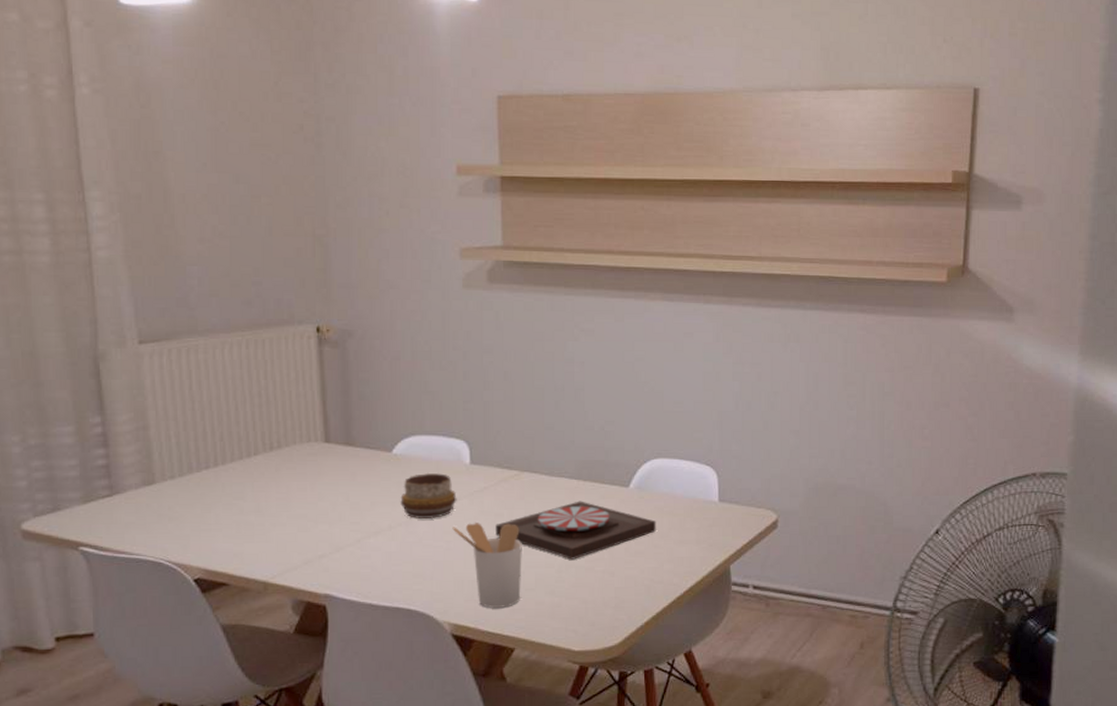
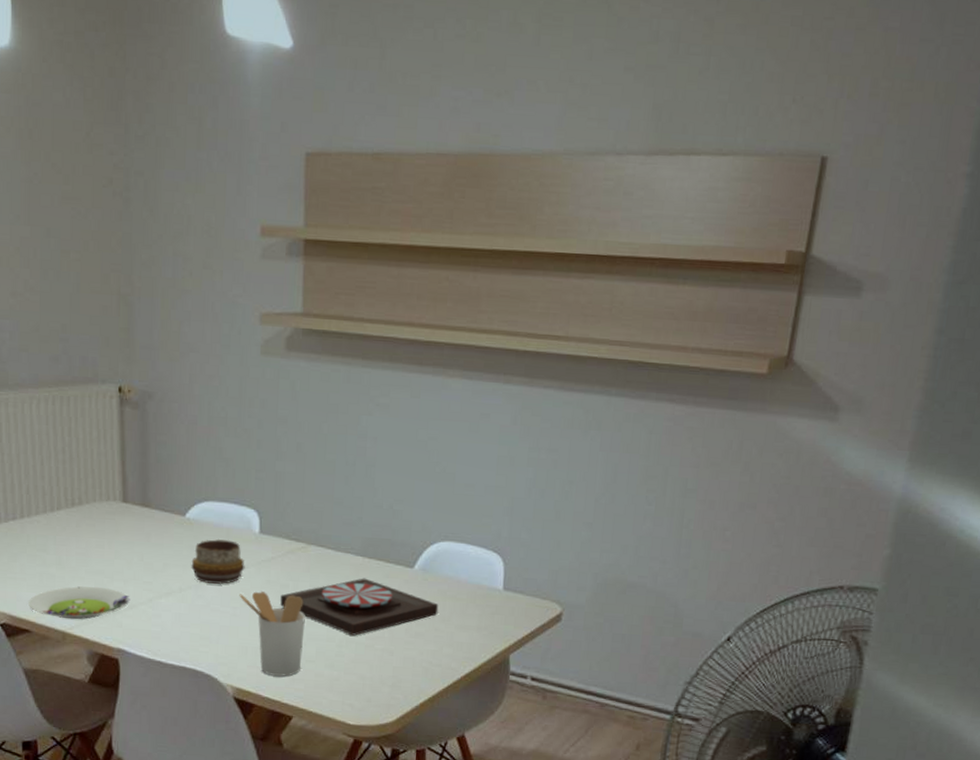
salad plate: none [225,532,337,568] -> present [29,586,130,620]

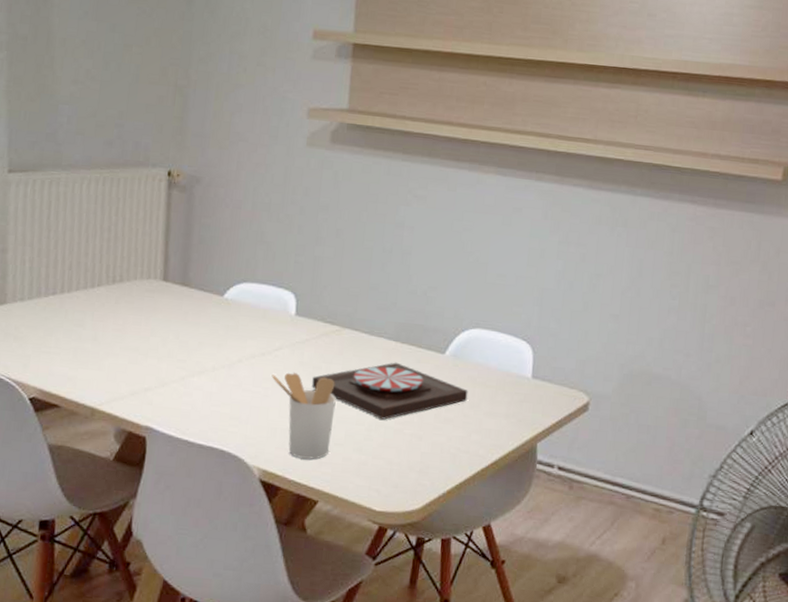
salad plate: present [29,586,130,620] -> none [60,362,163,396]
decorative bowl: present [191,538,245,584] -> none [226,319,279,365]

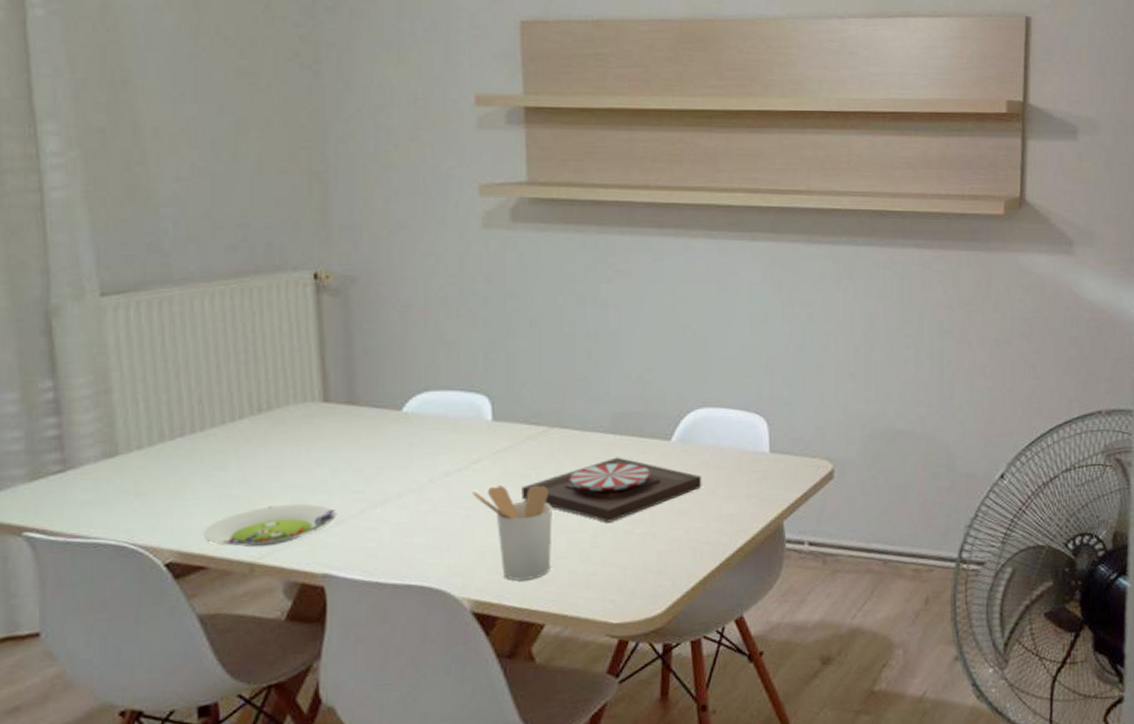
salad plate: none [60,362,163,396] -> present [203,504,337,547]

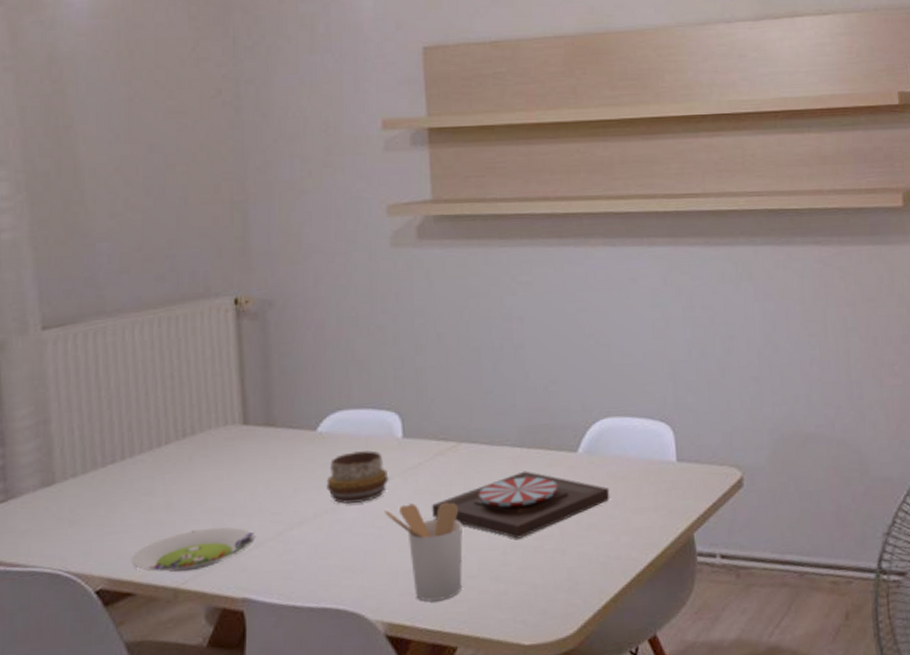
decorative bowl: none [412,431,477,484] -> present [326,450,389,504]

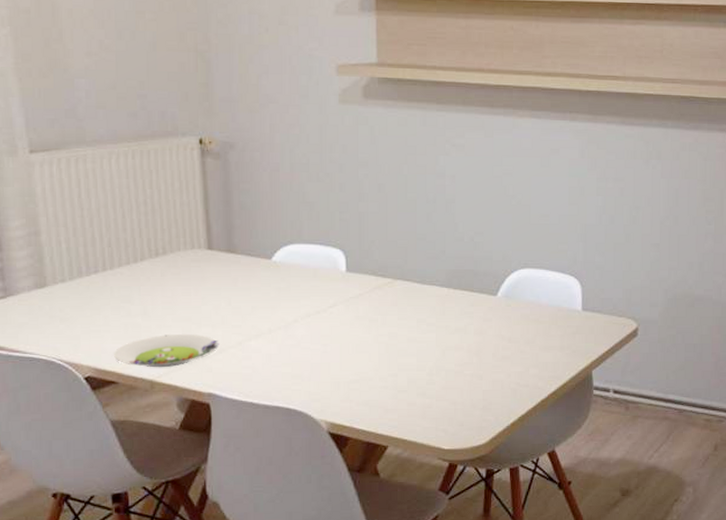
decorative bowl: present [326,450,389,504] -> none [280,279,334,323]
utensil holder: present [384,502,463,602] -> none [329,327,395,409]
plate: present [432,471,610,539] -> none [370,308,523,363]

